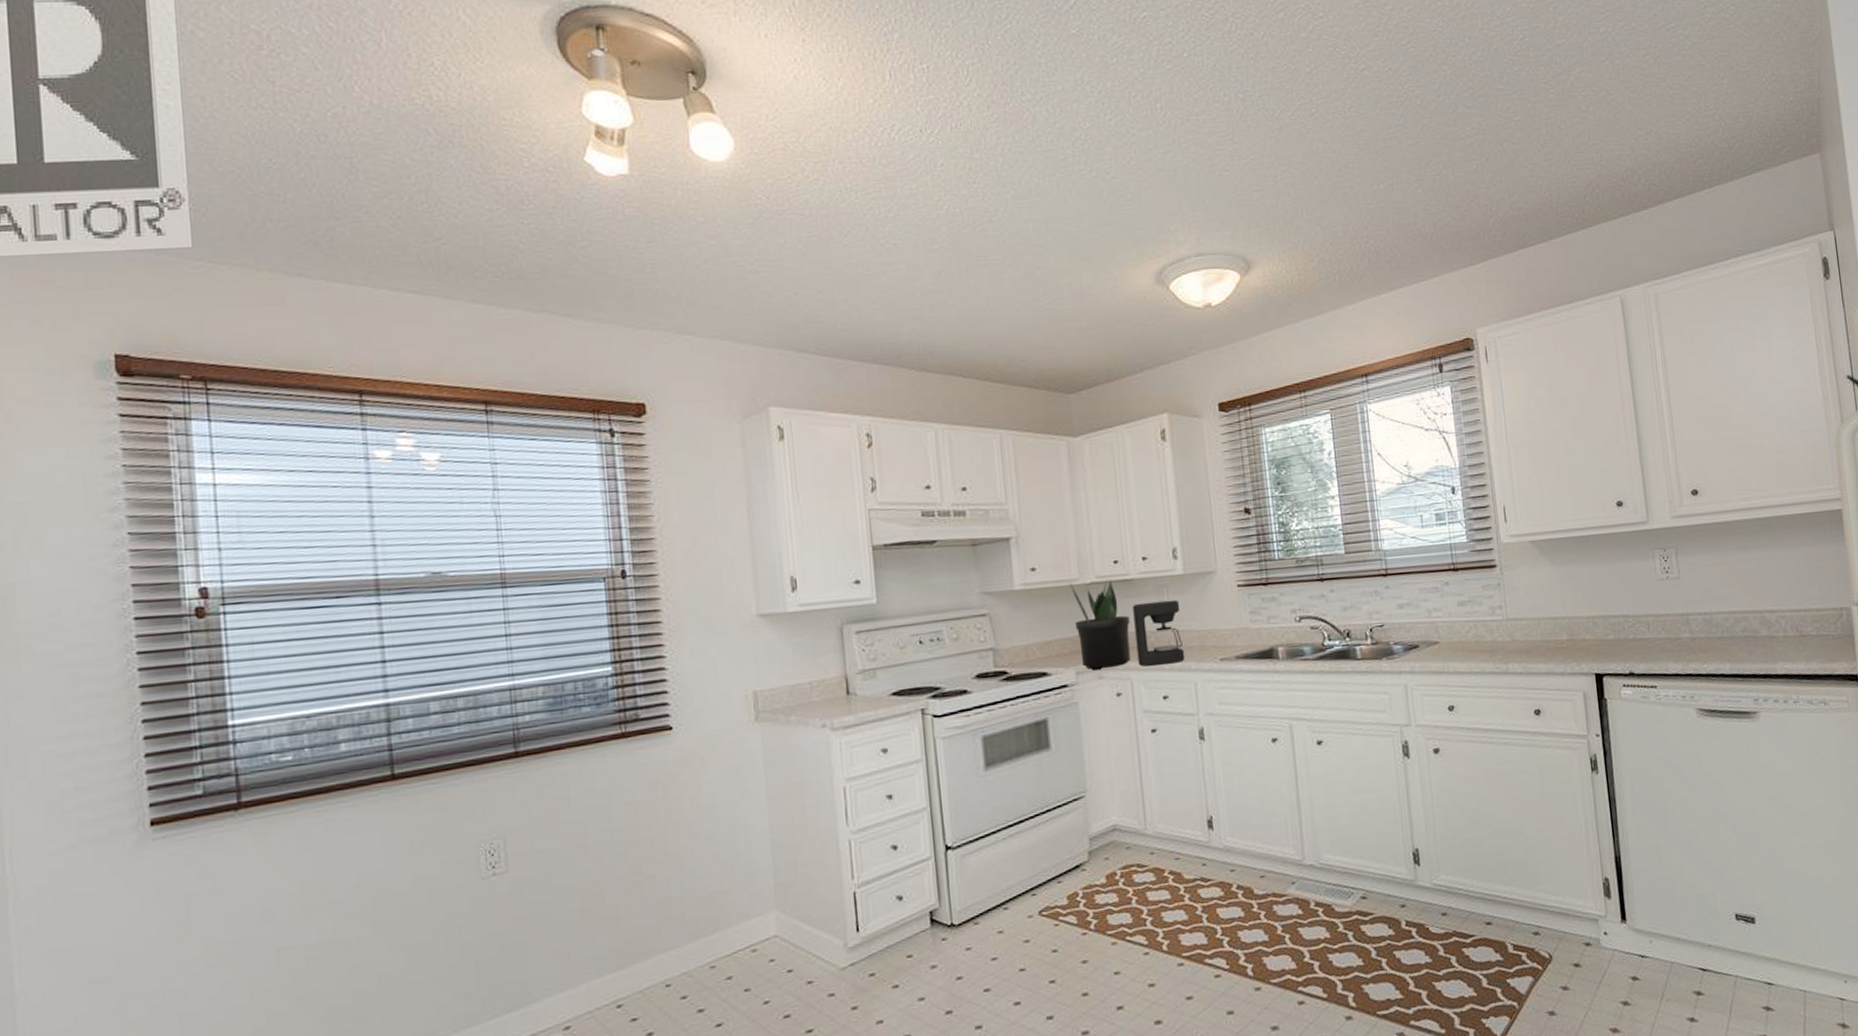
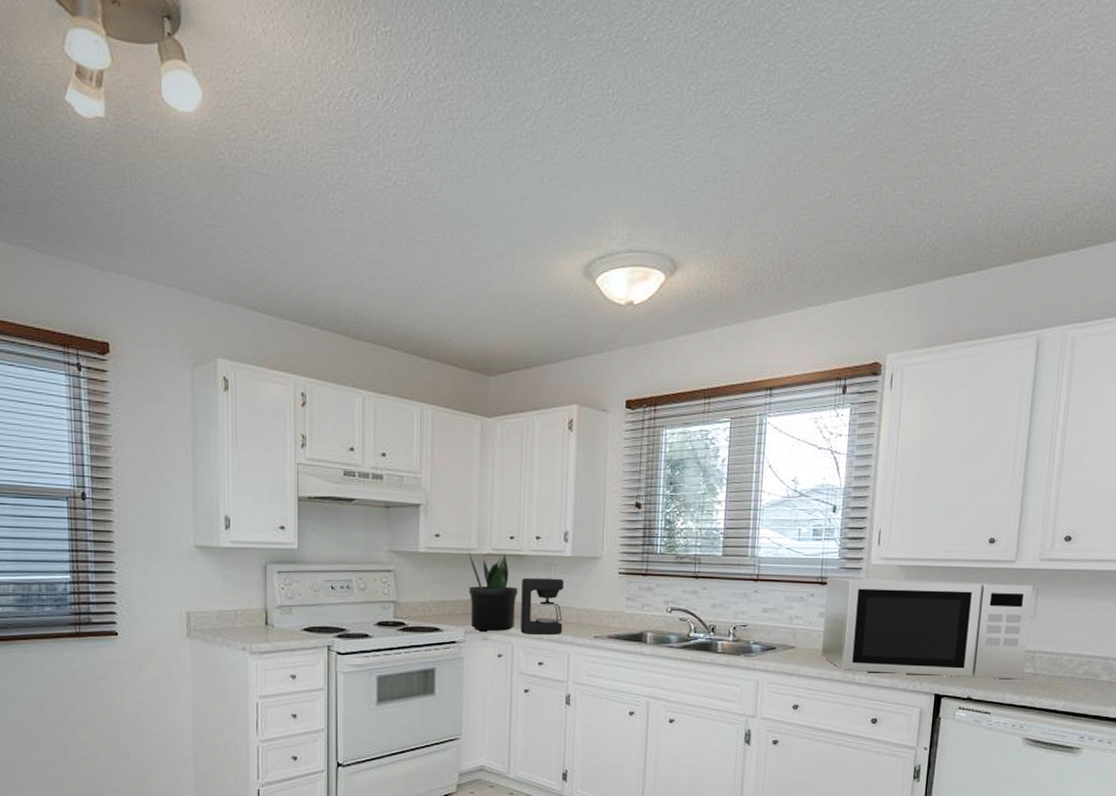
microwave: none [1458,544,1683,662] -> present [821,577,1034,680]

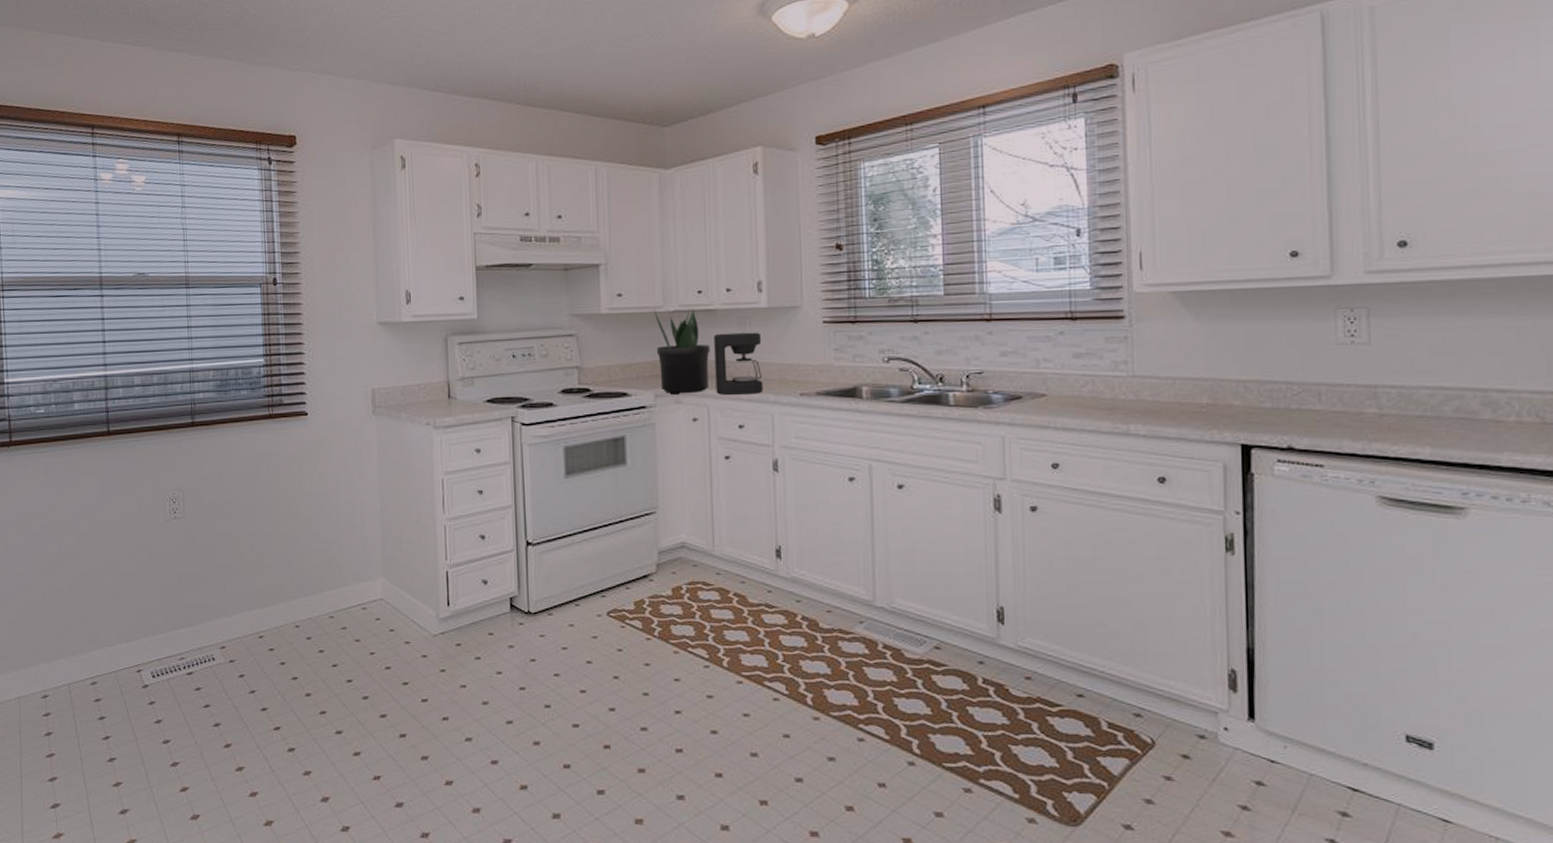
microwave: present [821,577,1034,680] -> none [1078,302,1366,423]

